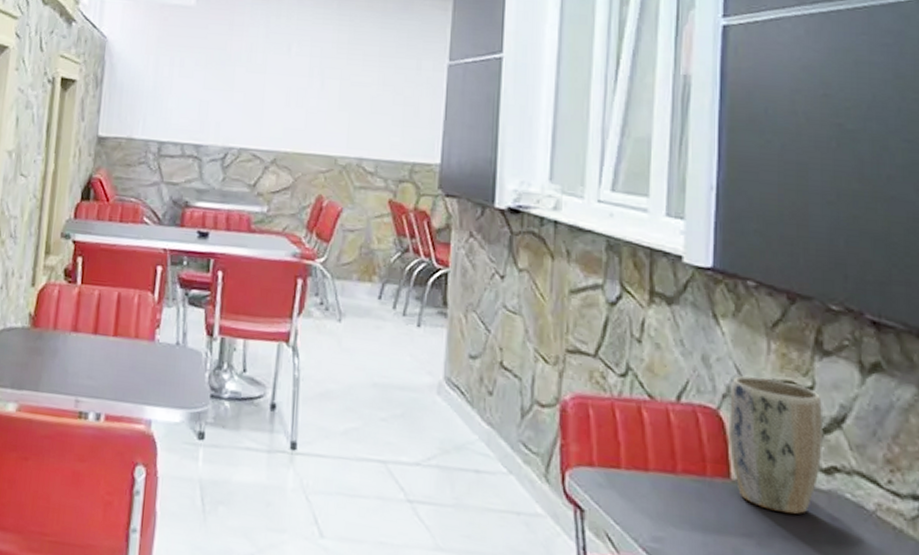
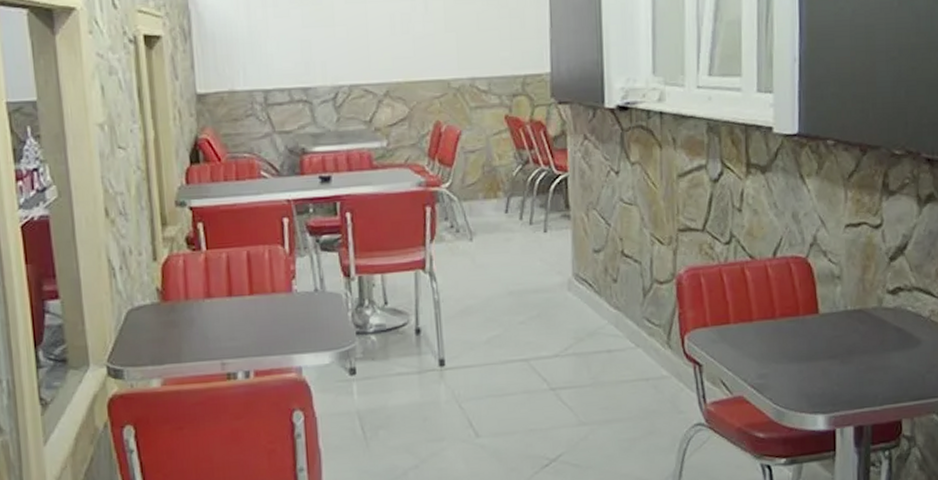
plant pot: present [730,376,823,514] -> none [816,223,890,333]

